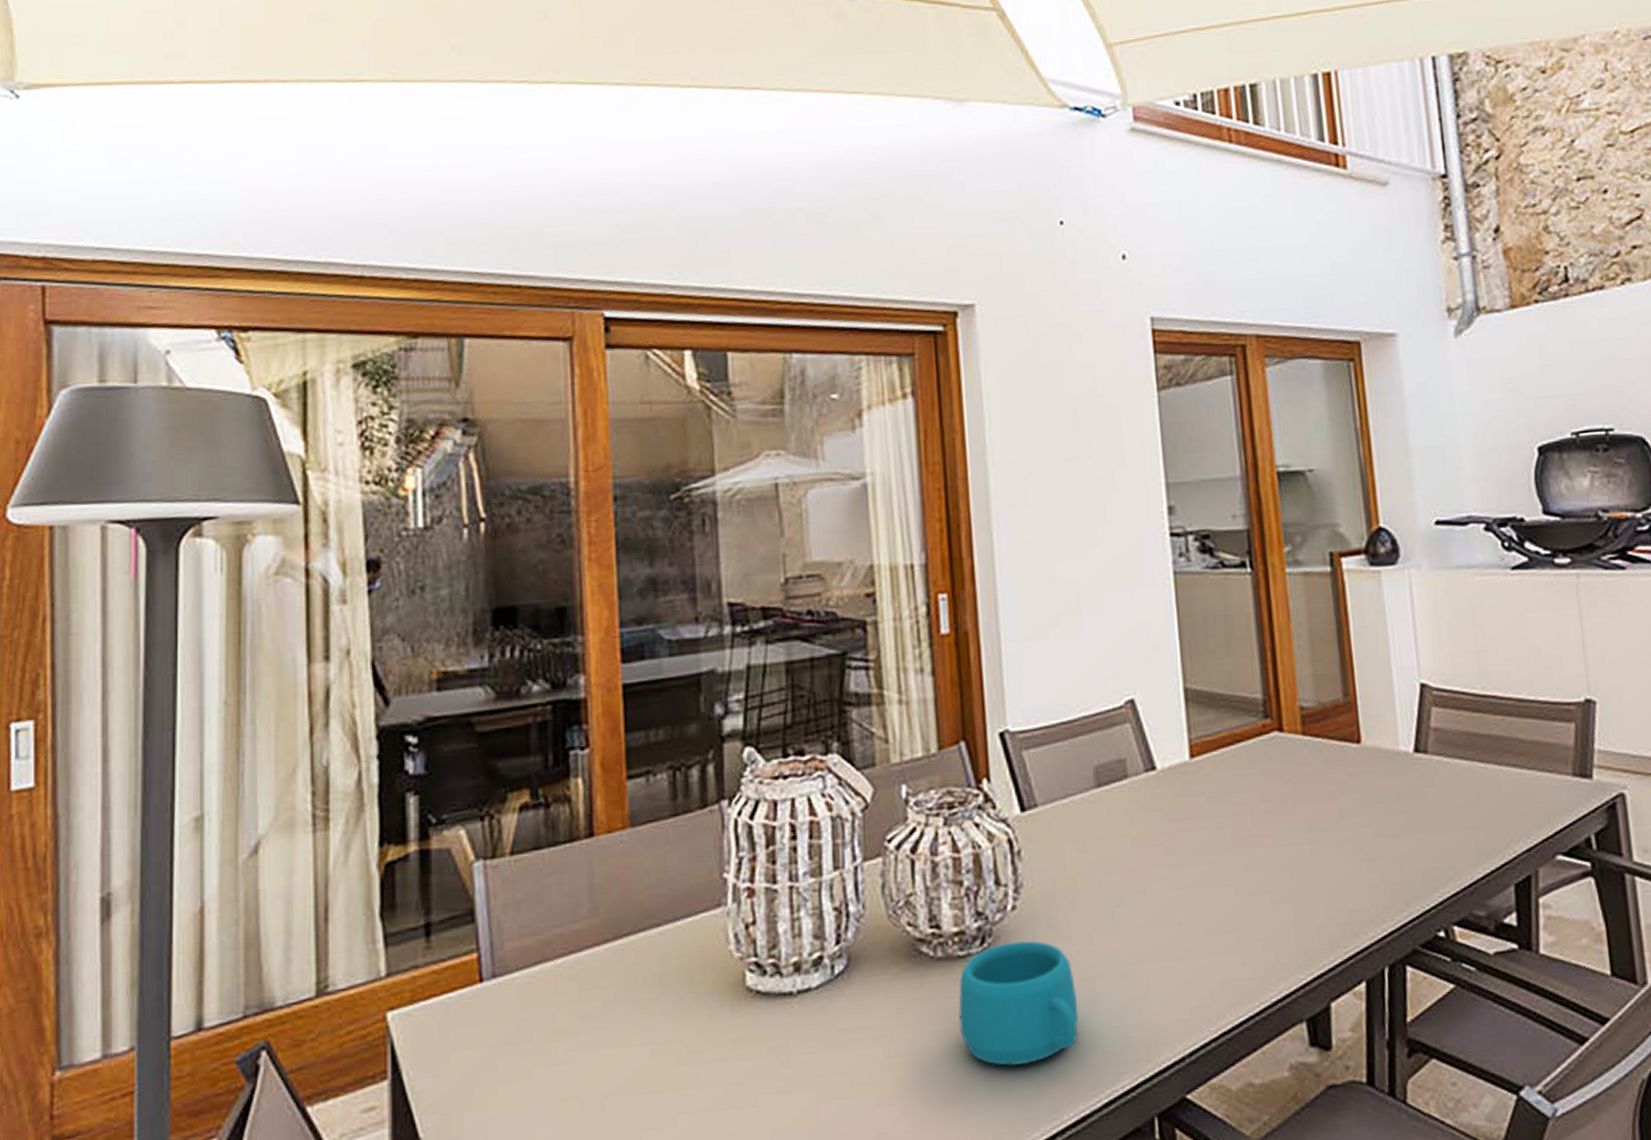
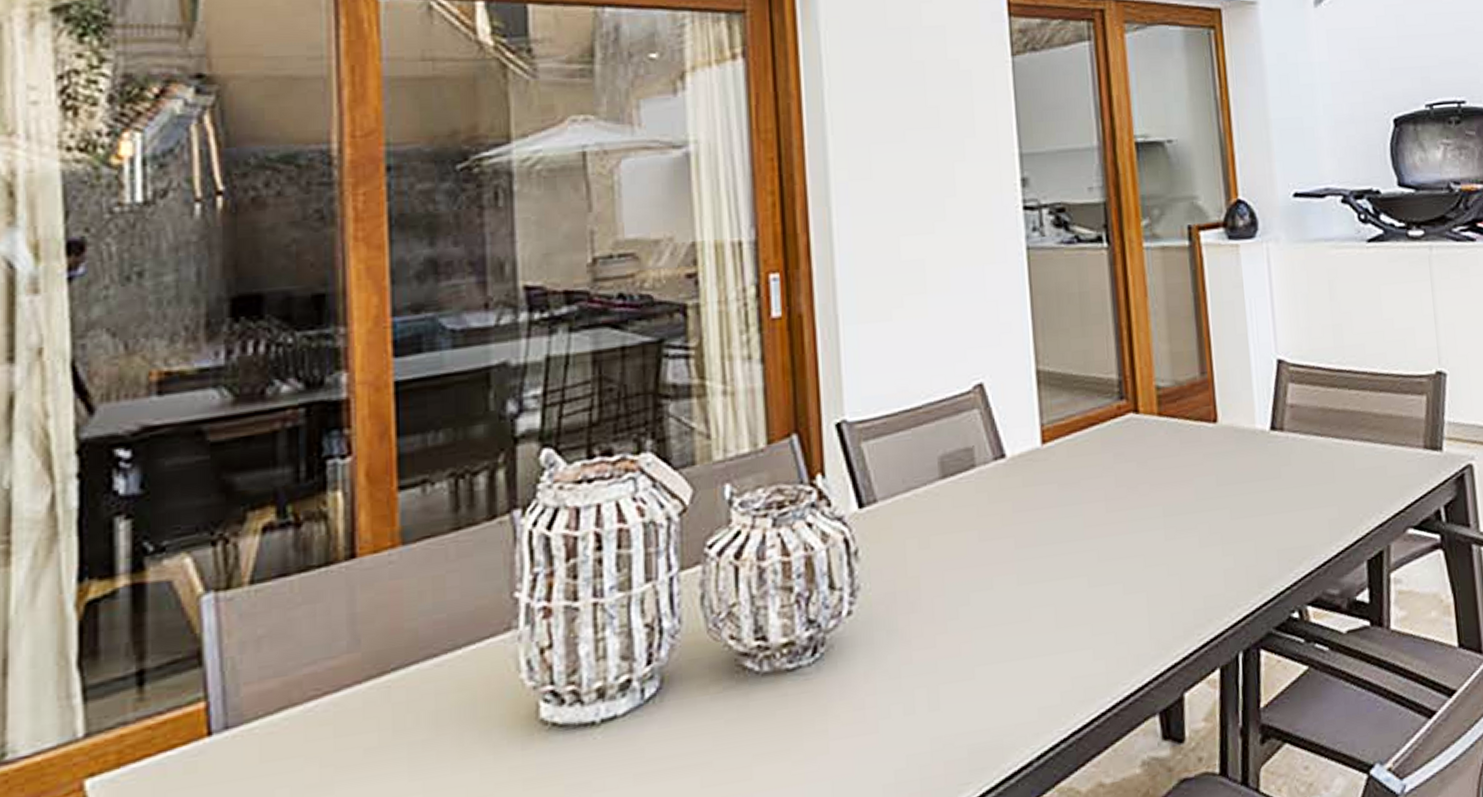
cup: present [958,940,1079,1066] -> none [786,647,920,786]

